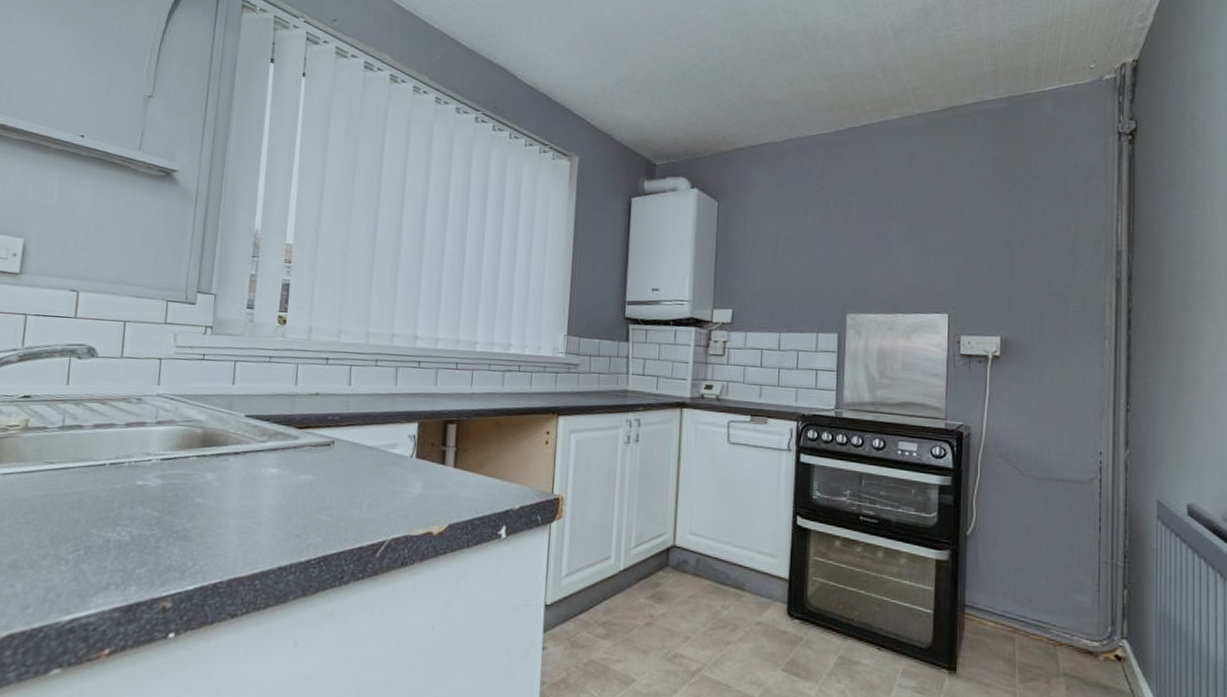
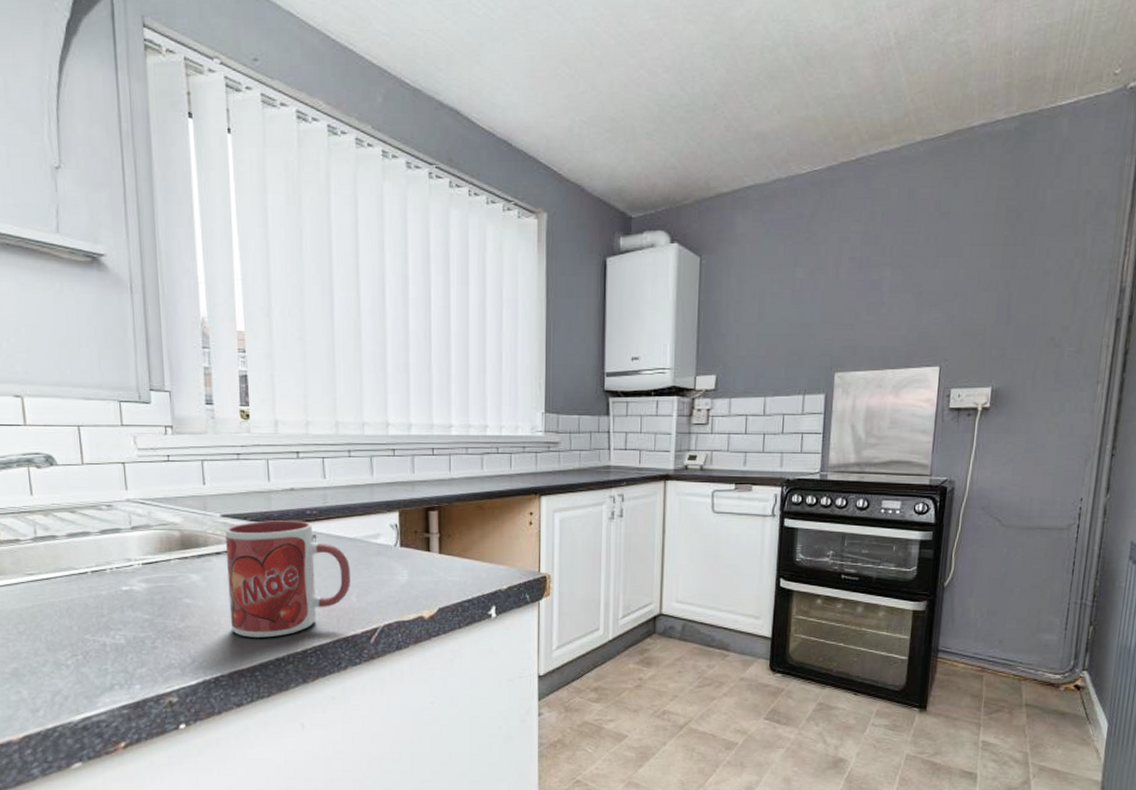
mug: none [238,423,364,544] -> present [224,520,350,638]

